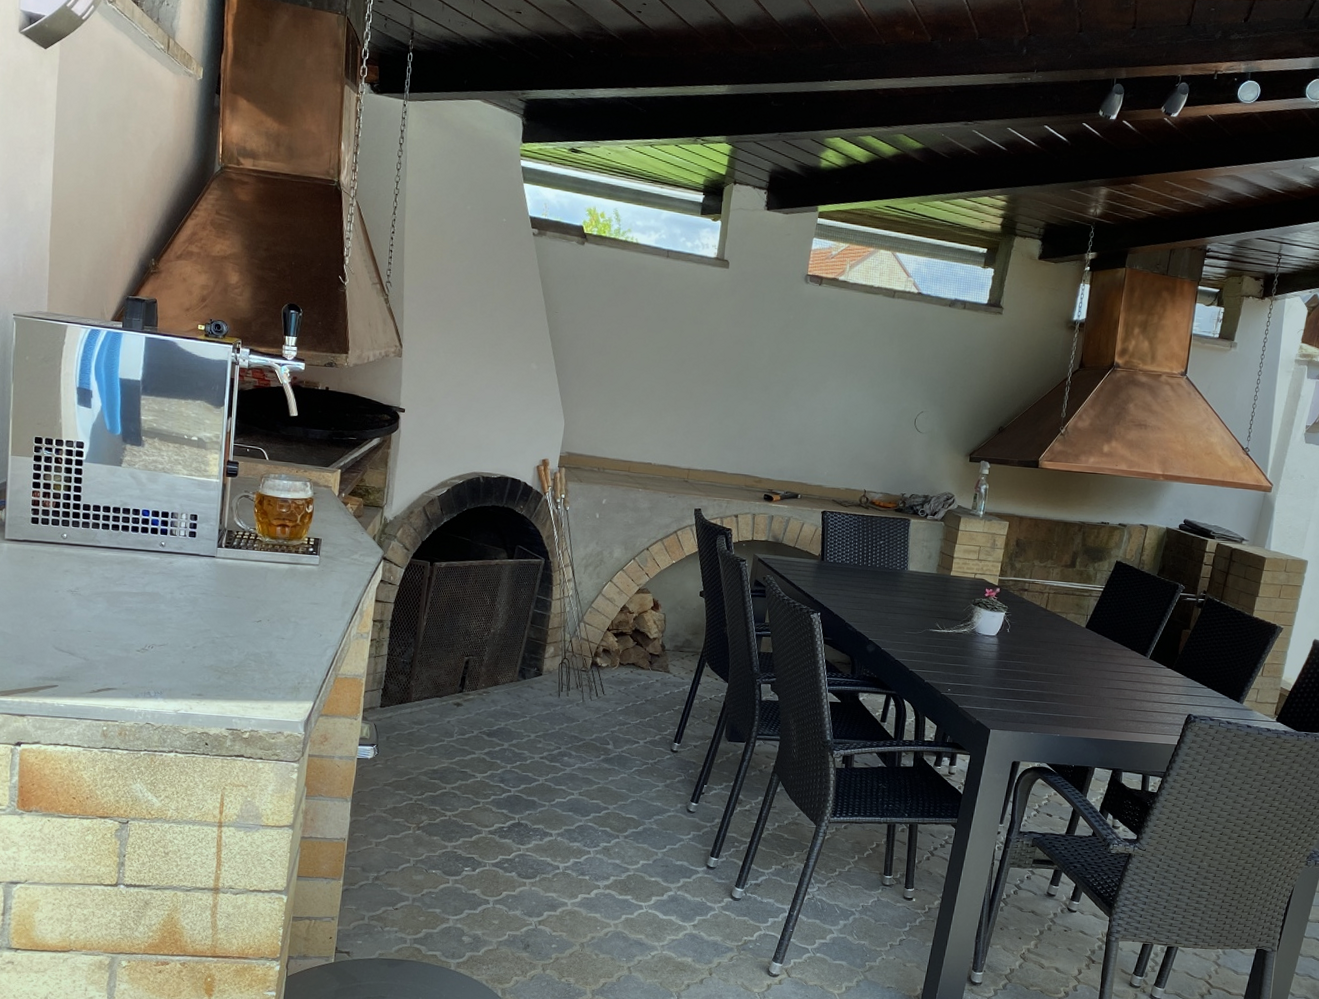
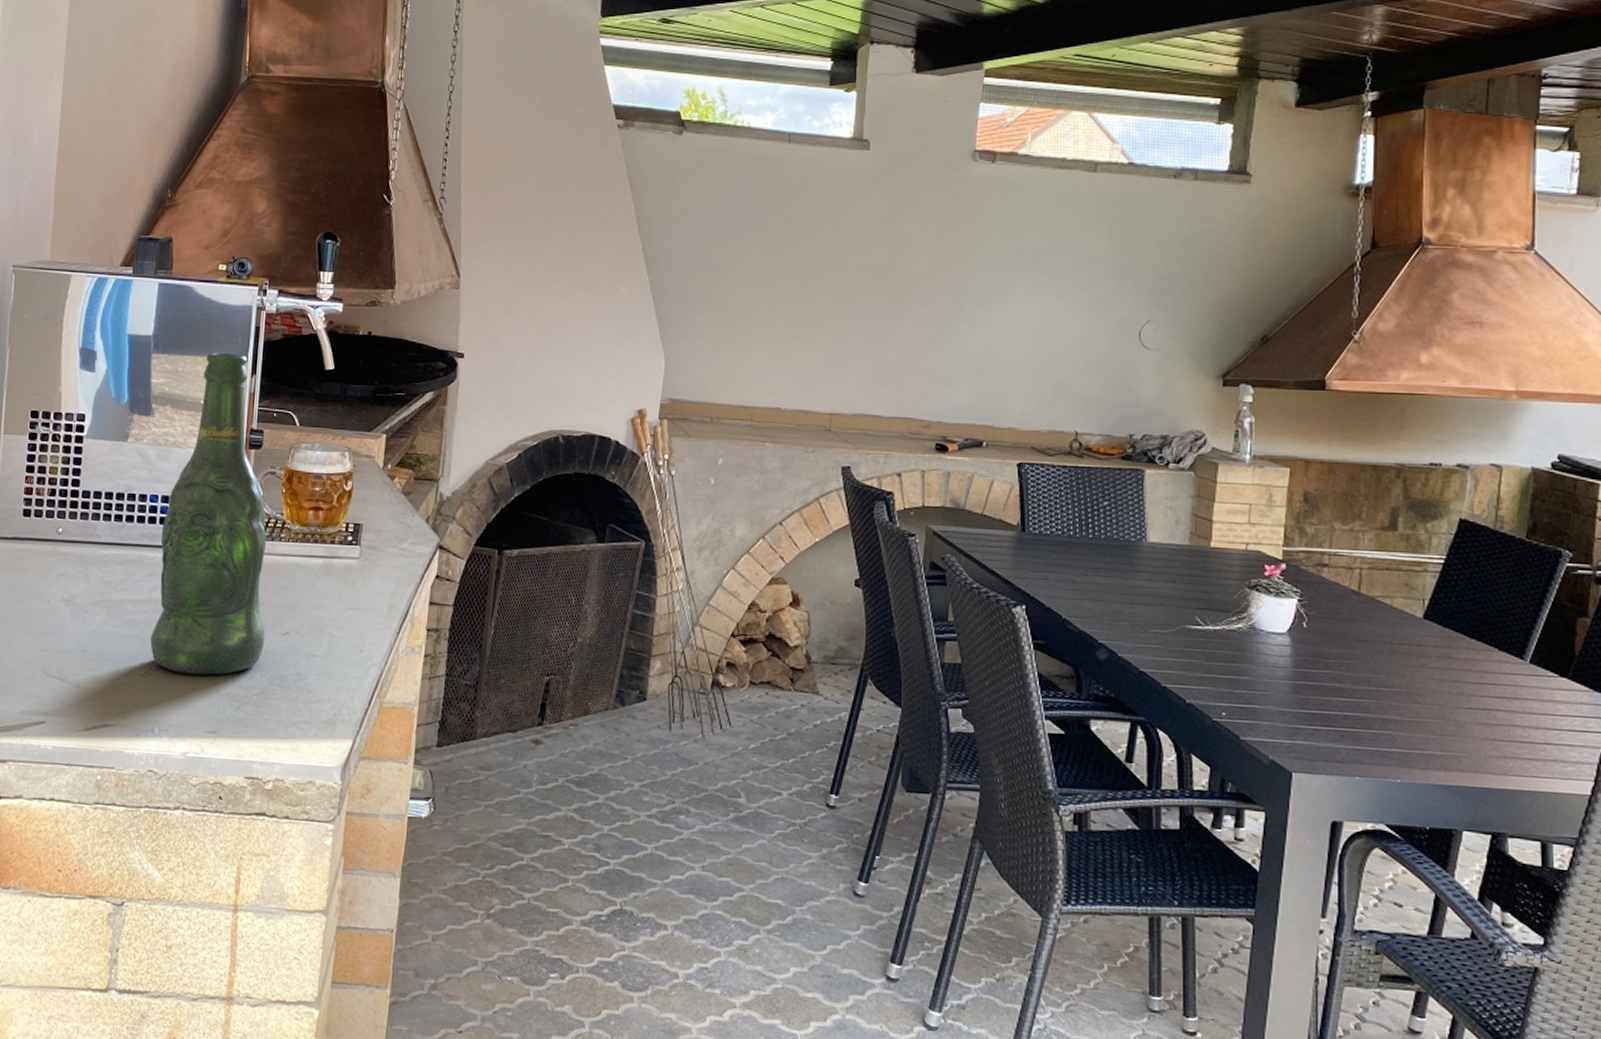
beer bottle: none [145,397,242,652] -> present [150,352,267,675]

